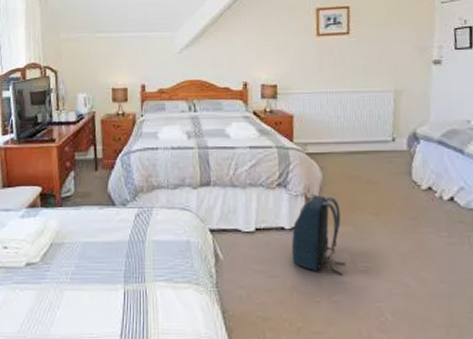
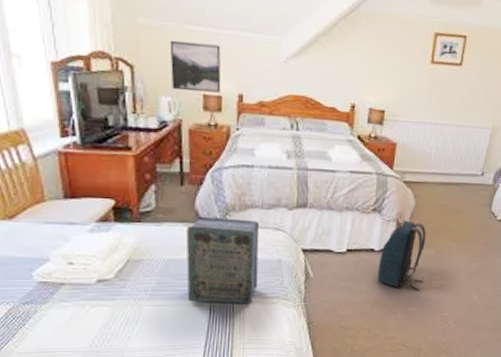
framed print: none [84,46,126,87] -> present [169,40,222,93]
book: none [100,200,168,290] -> present [186,217,260,305]

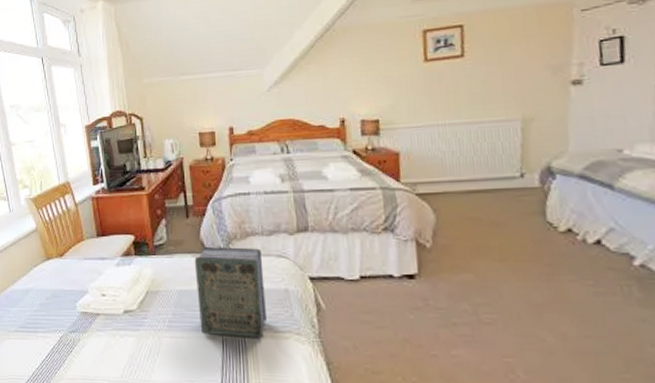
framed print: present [169,40,222,93] -> none [168,87,214,133]
backpack: present [377,220,426,291] -> none [401,239,467,328]

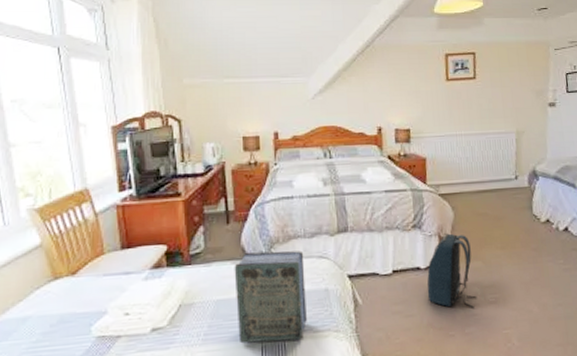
backpack: none [401,239,467,328] -> present [427,233,477,308]

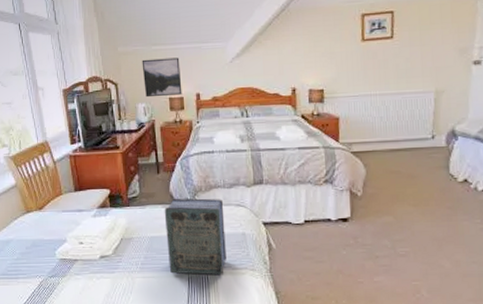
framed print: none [211,92,258,136] -> present [142,57,182,98]
backpack: present [427,233,477,308] -> none [337,189,387,259]

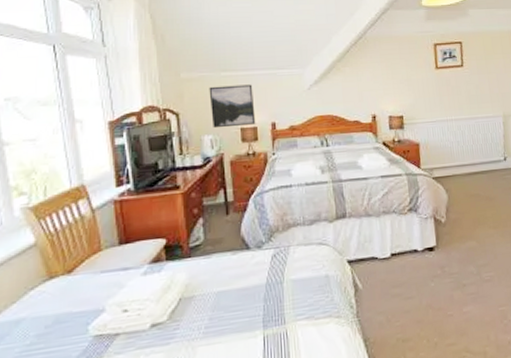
book: present [164,198,226,276] -> none [234,238,308,335]

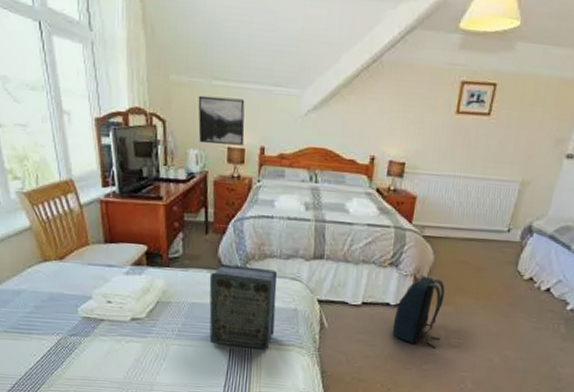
book: none [234,238,308,335] -> present [209,264,278,350]
backpack: none [424,215,473,288] -> present [392,275,445,348]

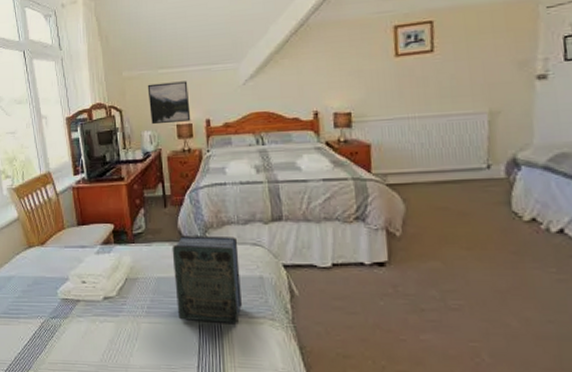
backpack: present [392,275,445,348] -> none [372,228,435,313]

